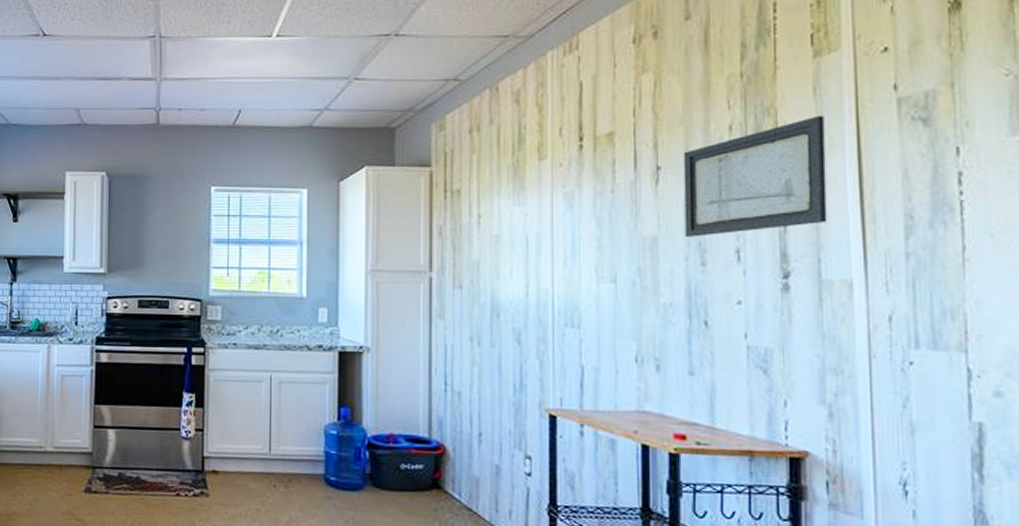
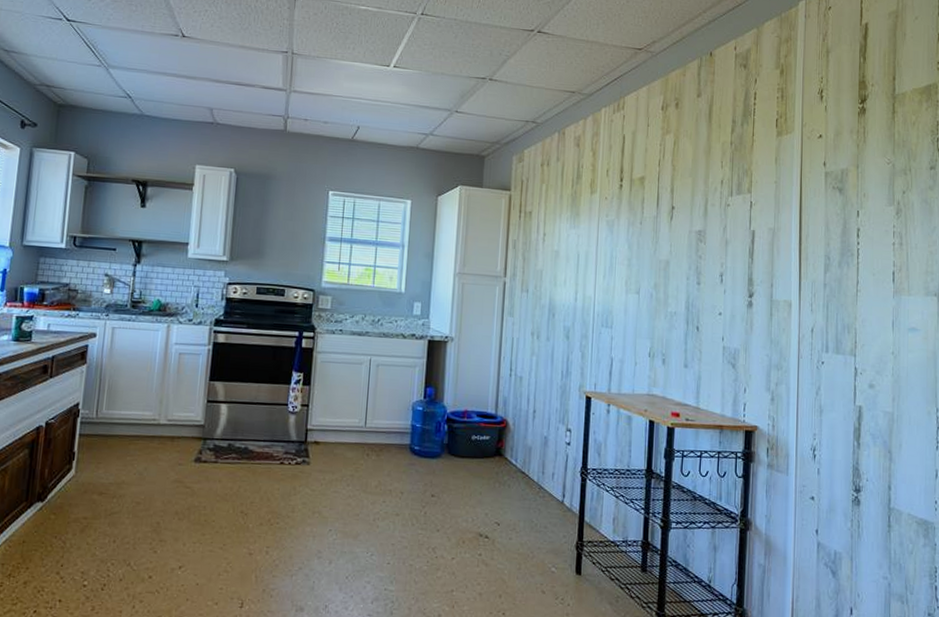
wall art: present [683,115,828,237] -> none [687,179,781,263]

